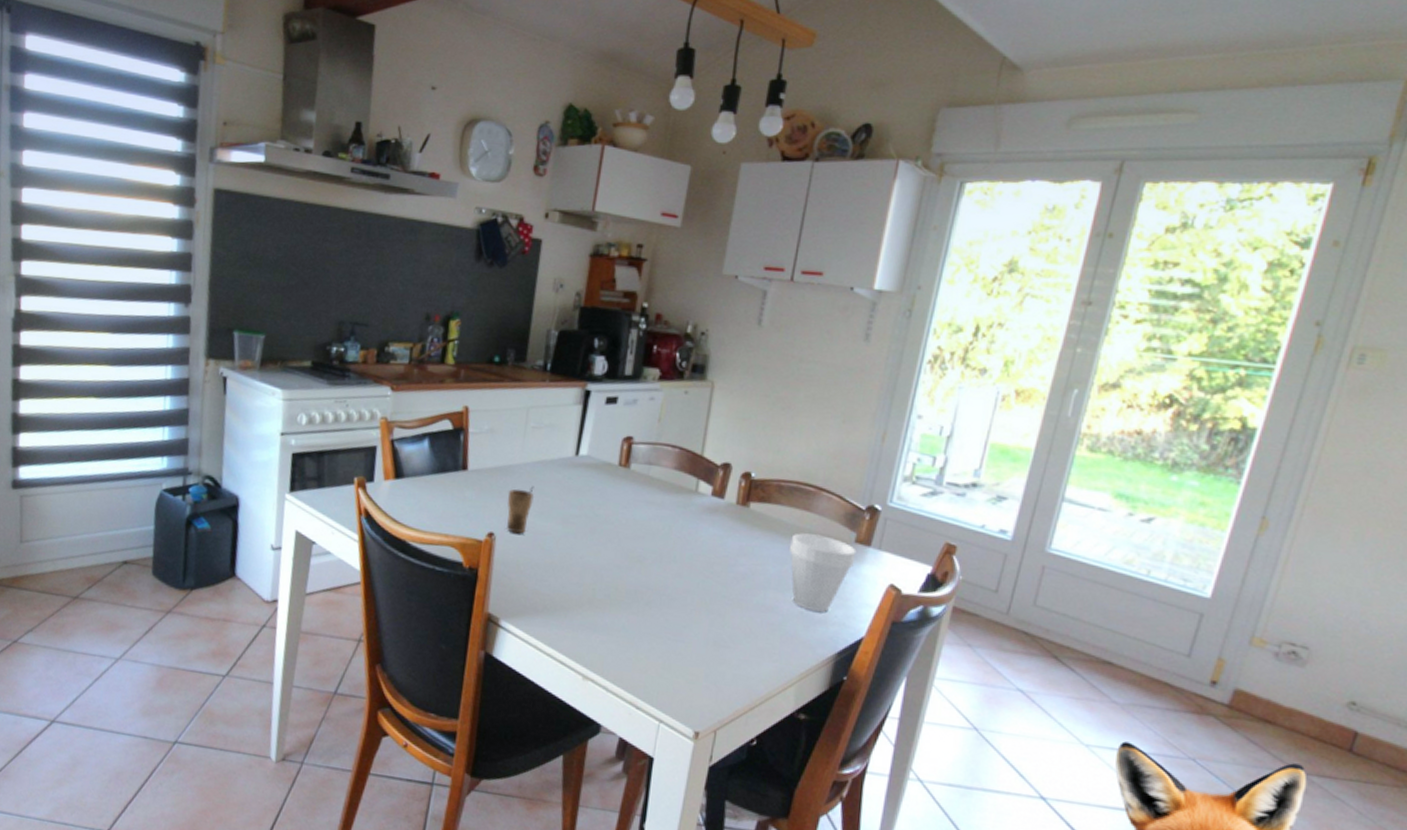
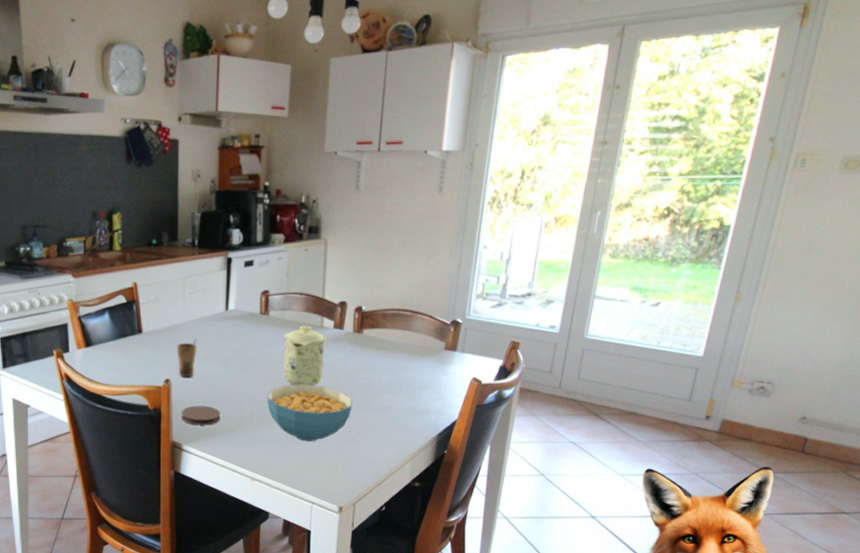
coaster: none [502,570,554,599] -> present [181,405,221,426]
cereal bowl: none [614,560,727,639] -> present [267,385,352,441]
mug: none [639,487,701,566] -> present [283,325,327,386]
cup: present [788,533,857,612] -> none [396,348,446,405]

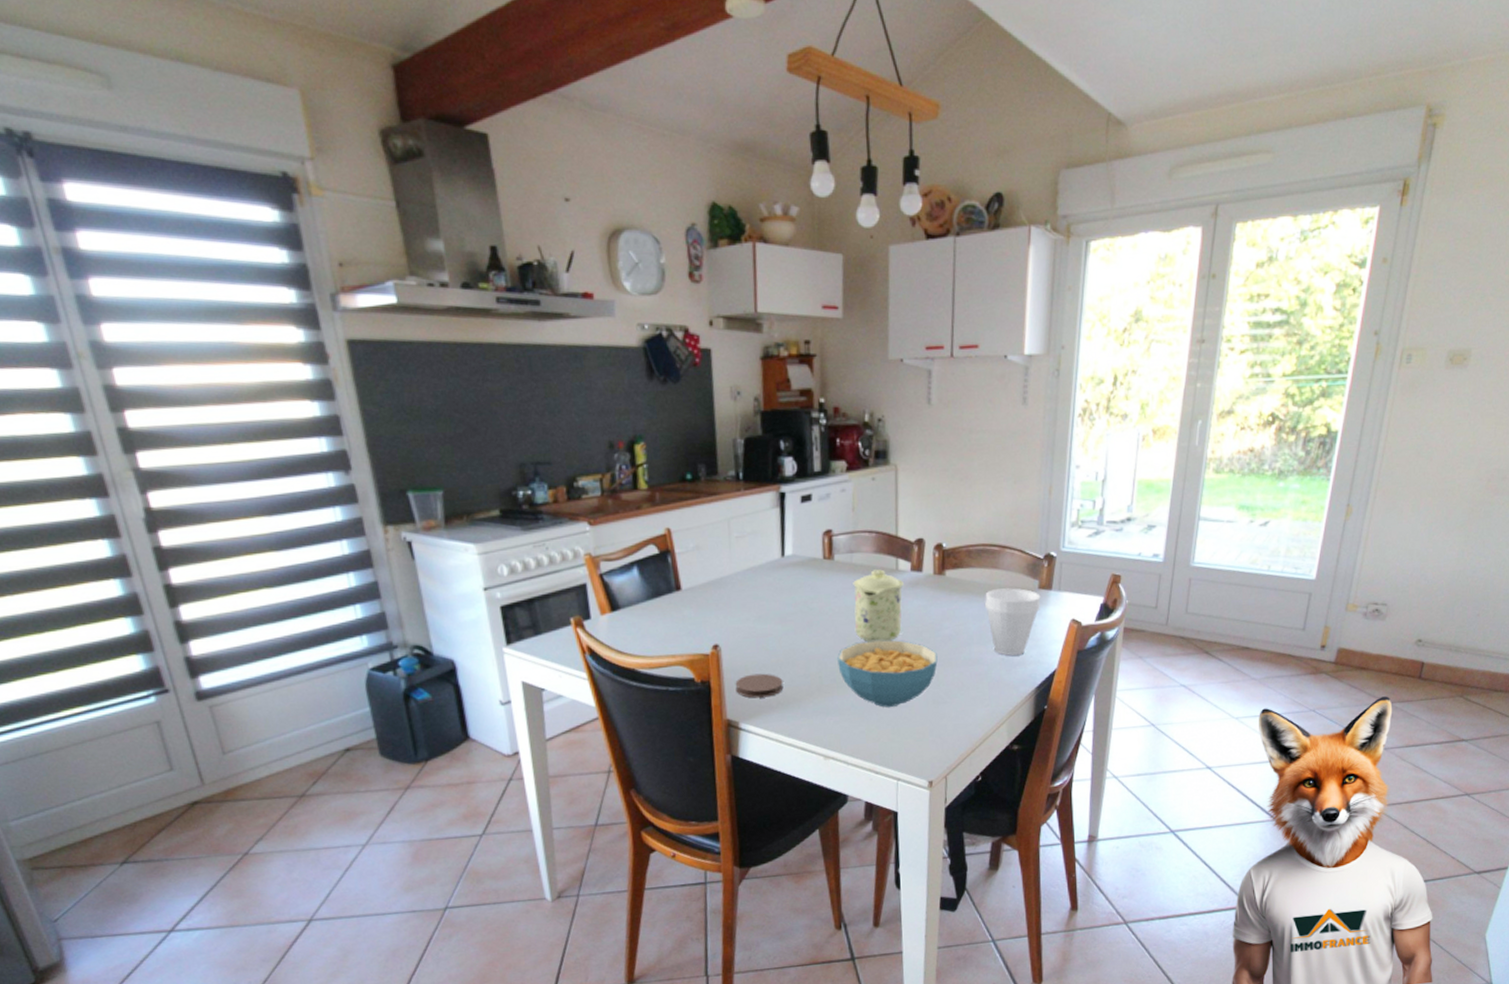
cup: present [176,339,197,377] -> none [724,593,750,641]
cup: none [396,348,446,405] -> present [984,588,1041,656]

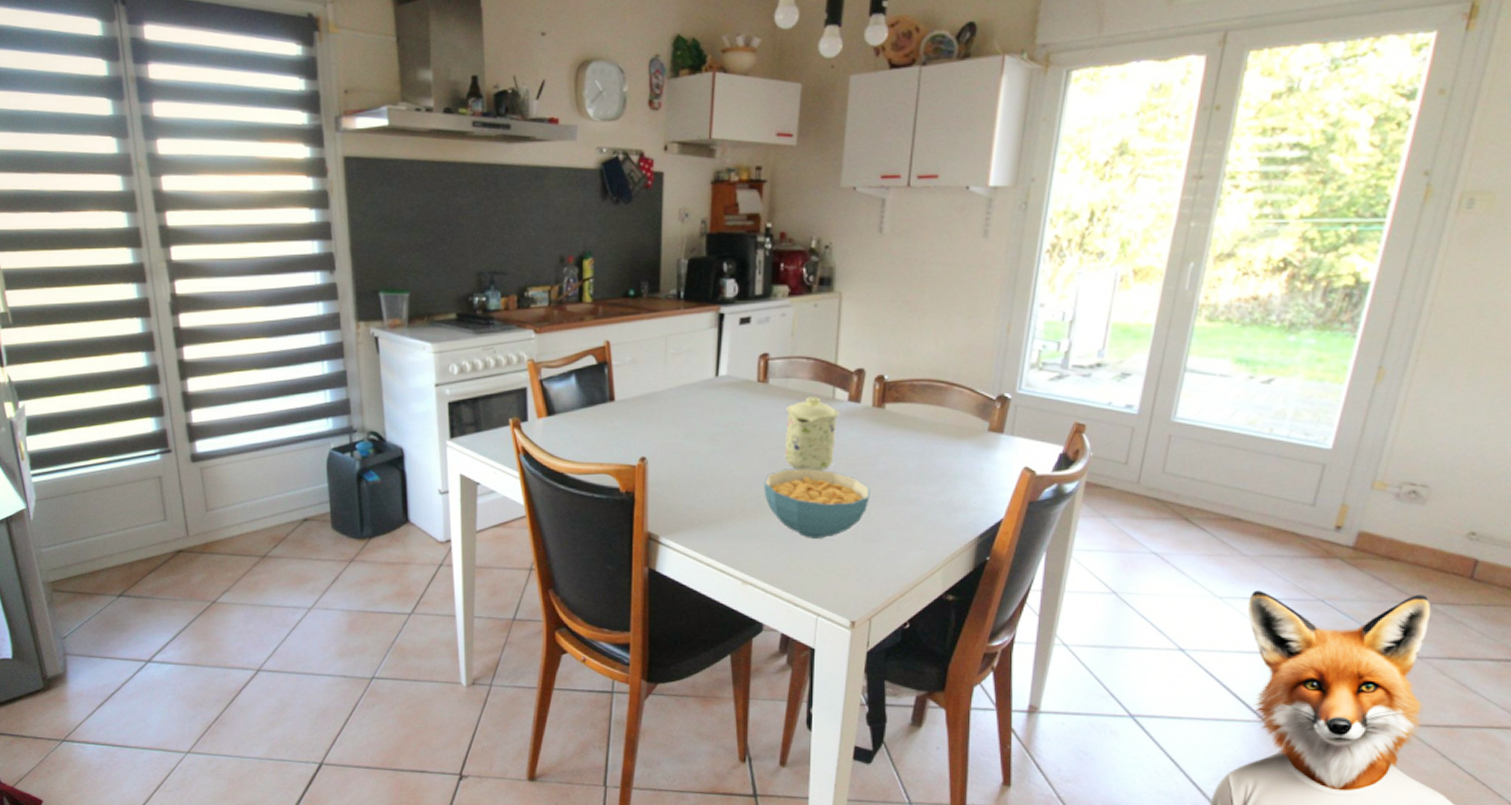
coaster: present [735,673,784,698] -> none [659,490,707,515]
cup: present [984,588,1041,656] -> none [925,427,990,499]

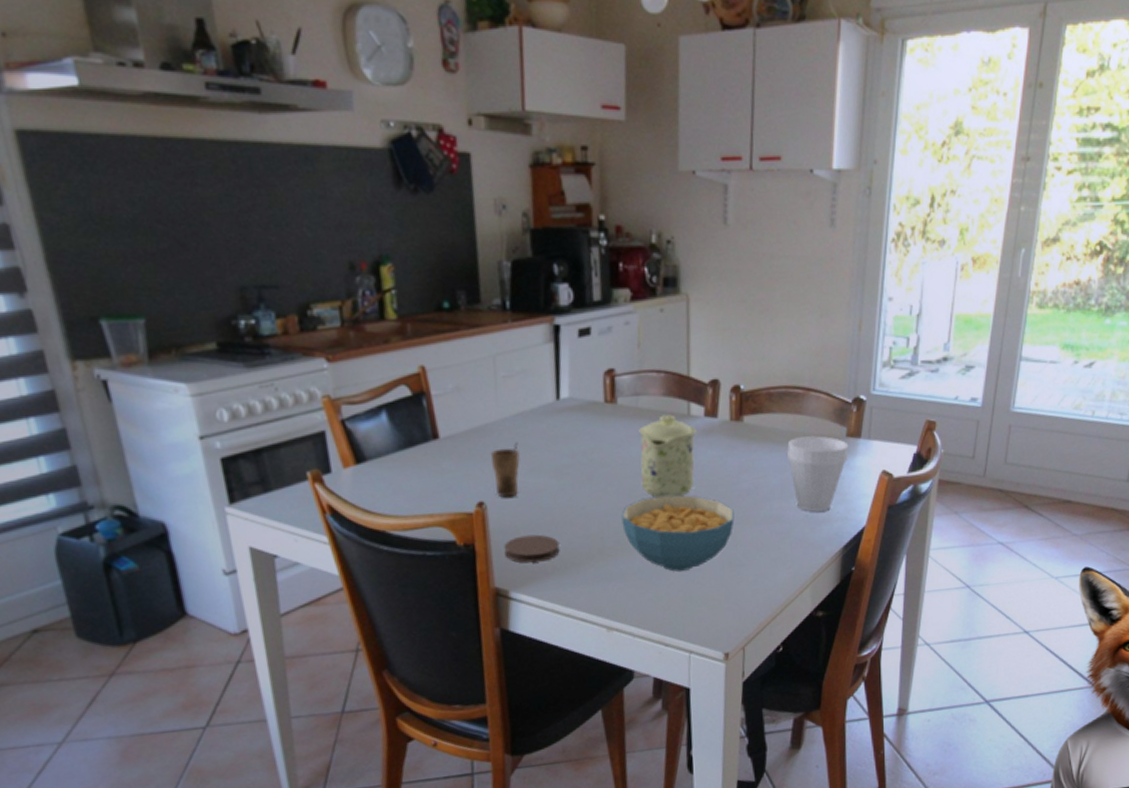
cup: none [655,410,680,456] -> present [490,442,520,498]
coaster: none [659,490,707,515] -> present [504,534,560,563]
cup: none [925,427,990,499] -> present [786,436,849,512]

